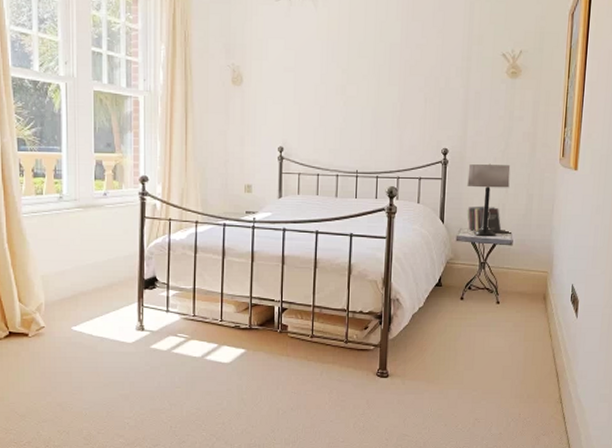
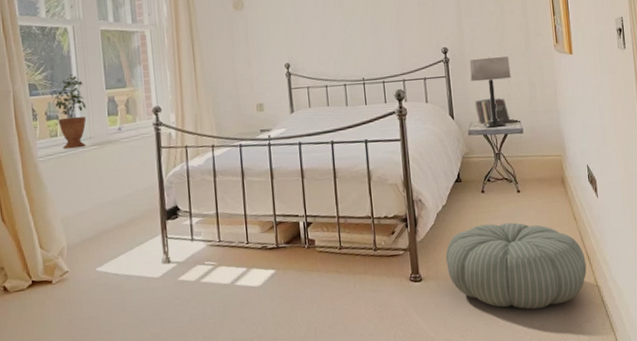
potted plant: none [38,133,74,209] -> present [50,74,87,150]
pouf: none [414,331,554,417] -> present [445,222,587,309]

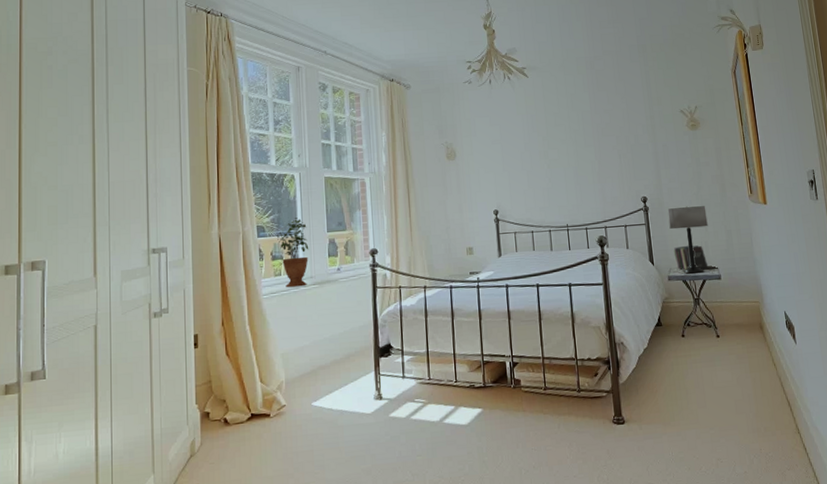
pouf: present [445,222,587,309] -> none [647,367,788,455]

